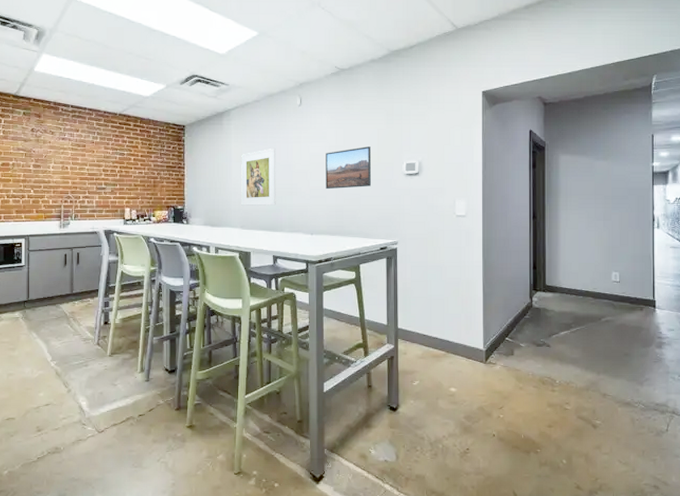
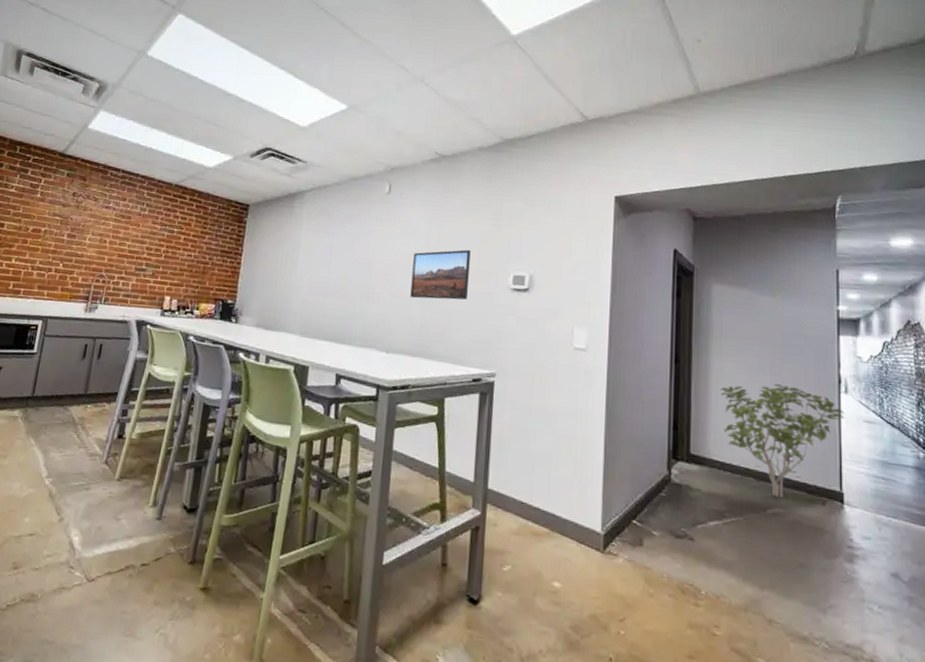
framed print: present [241,148,276,205] -> none [304,241,354,311]
shrub: none [567,226,657,309] -> present [720,383,845,498]

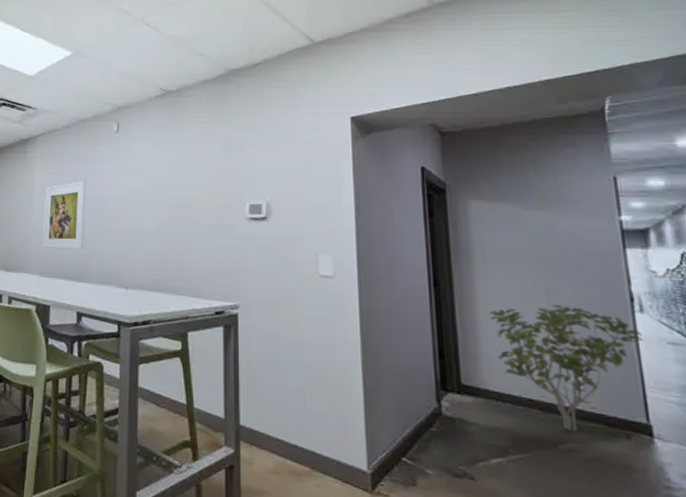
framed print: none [304,241,354,311] -> present [42,180,87,250]
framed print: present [410,250,471,300] -> none [145,182,203,233]

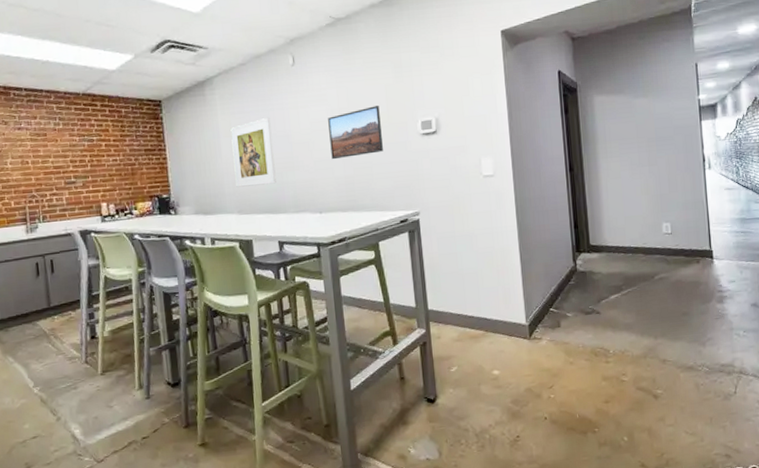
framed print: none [145,182,203,233] -> present [328,106,383,160]
shrub: present [489,304,644,431] -> none [609,172,710,265]

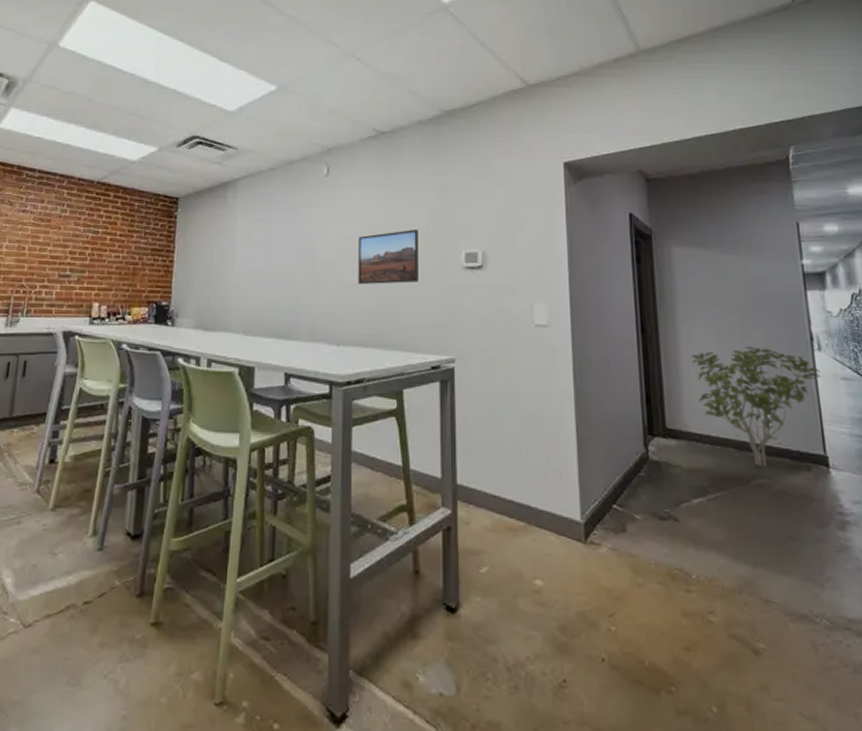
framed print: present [230,117,276,187] -> none [245,228,294,304]
shrub: none [609,172,710,265] -> present [690,346,822,467]

